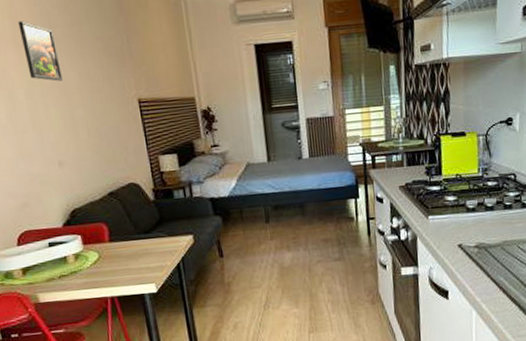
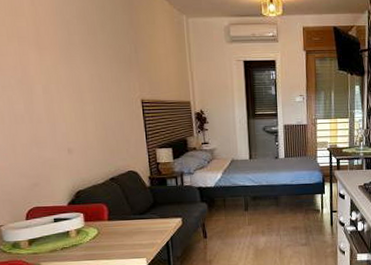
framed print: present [18,21,63,81] -> none [40,27,76,80]

